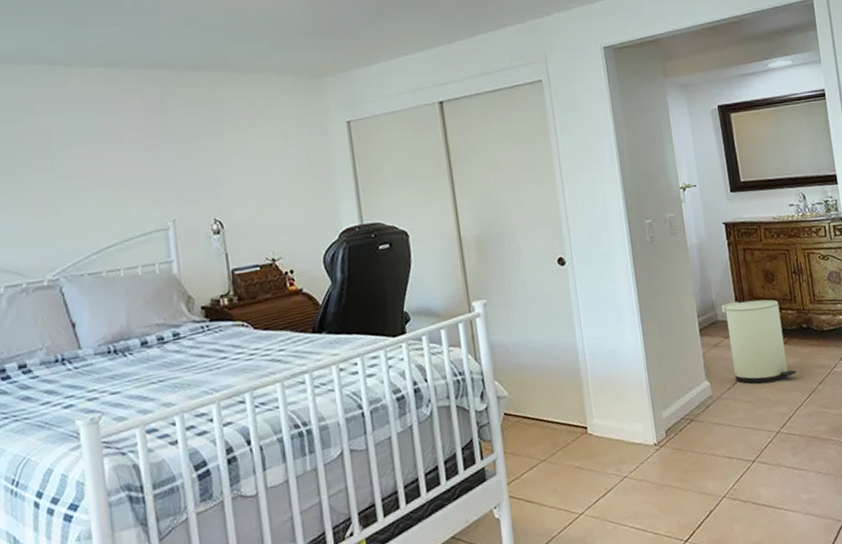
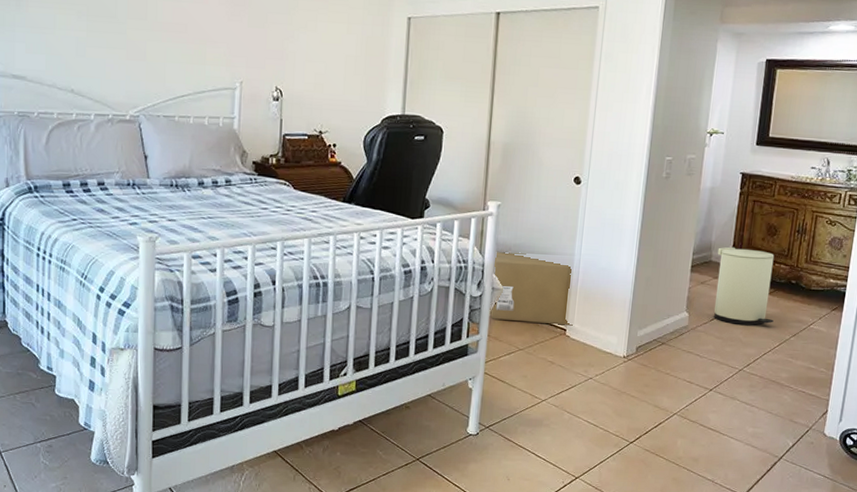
box: none [493,351,593,433] -> present [489,252,573,326]

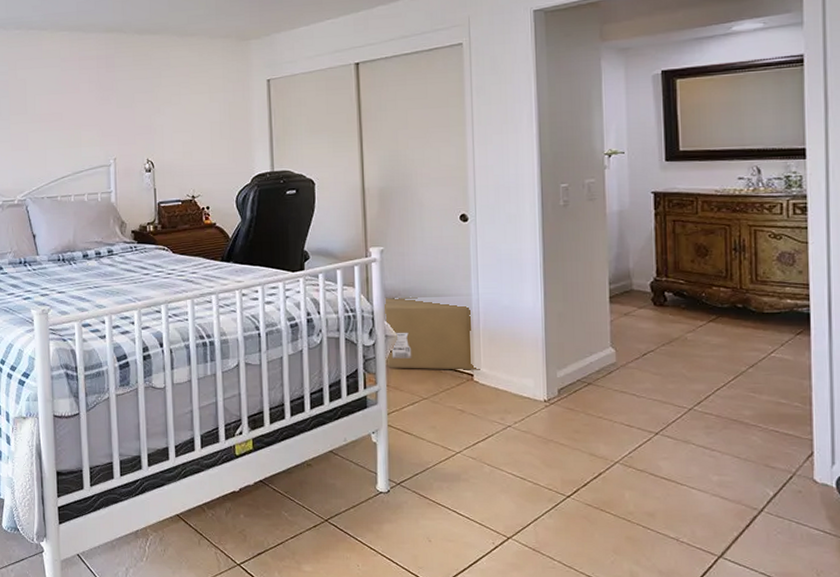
pedal bin: present [713,247,775,326] -> none [638,272,722,359]

